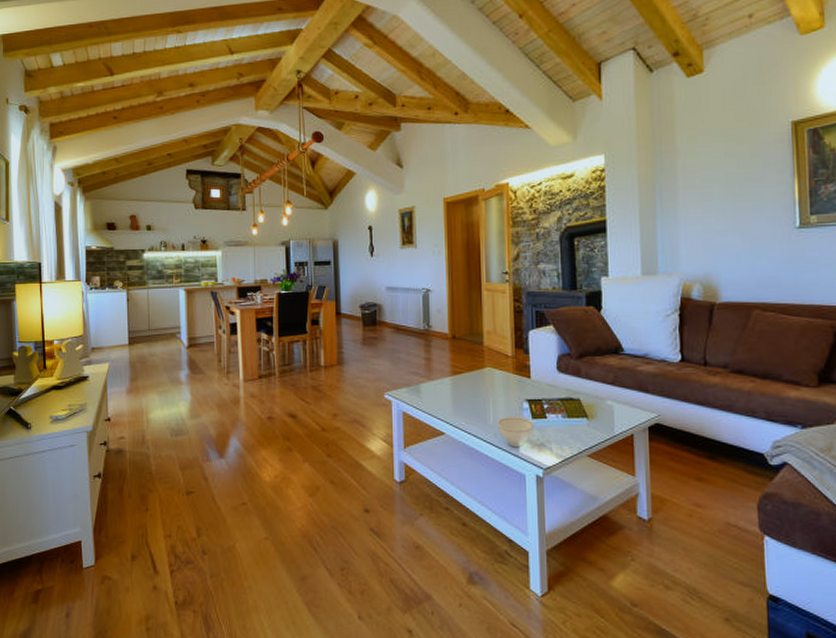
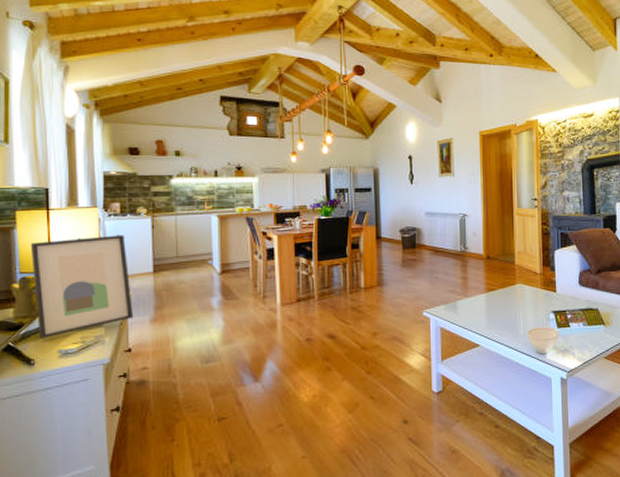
picture frame: none [27,307,113,404] -> present [30,234,134,339]

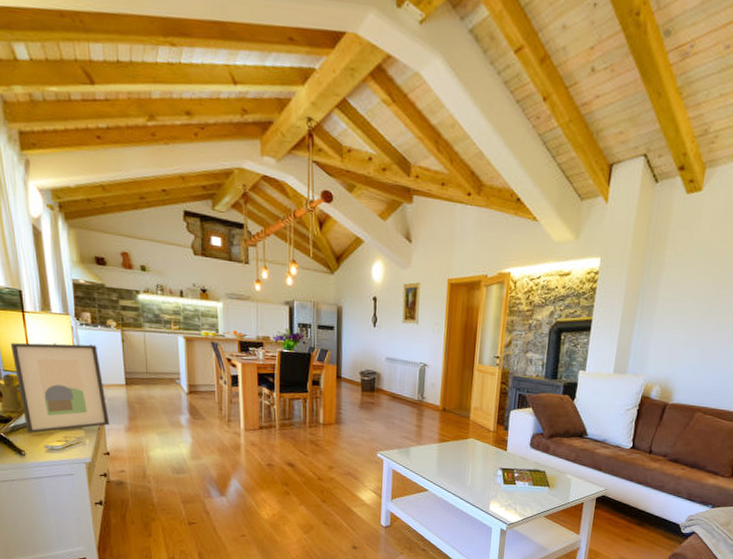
bowl: present [526,326,560,355] -> none [473,480,505,507]

